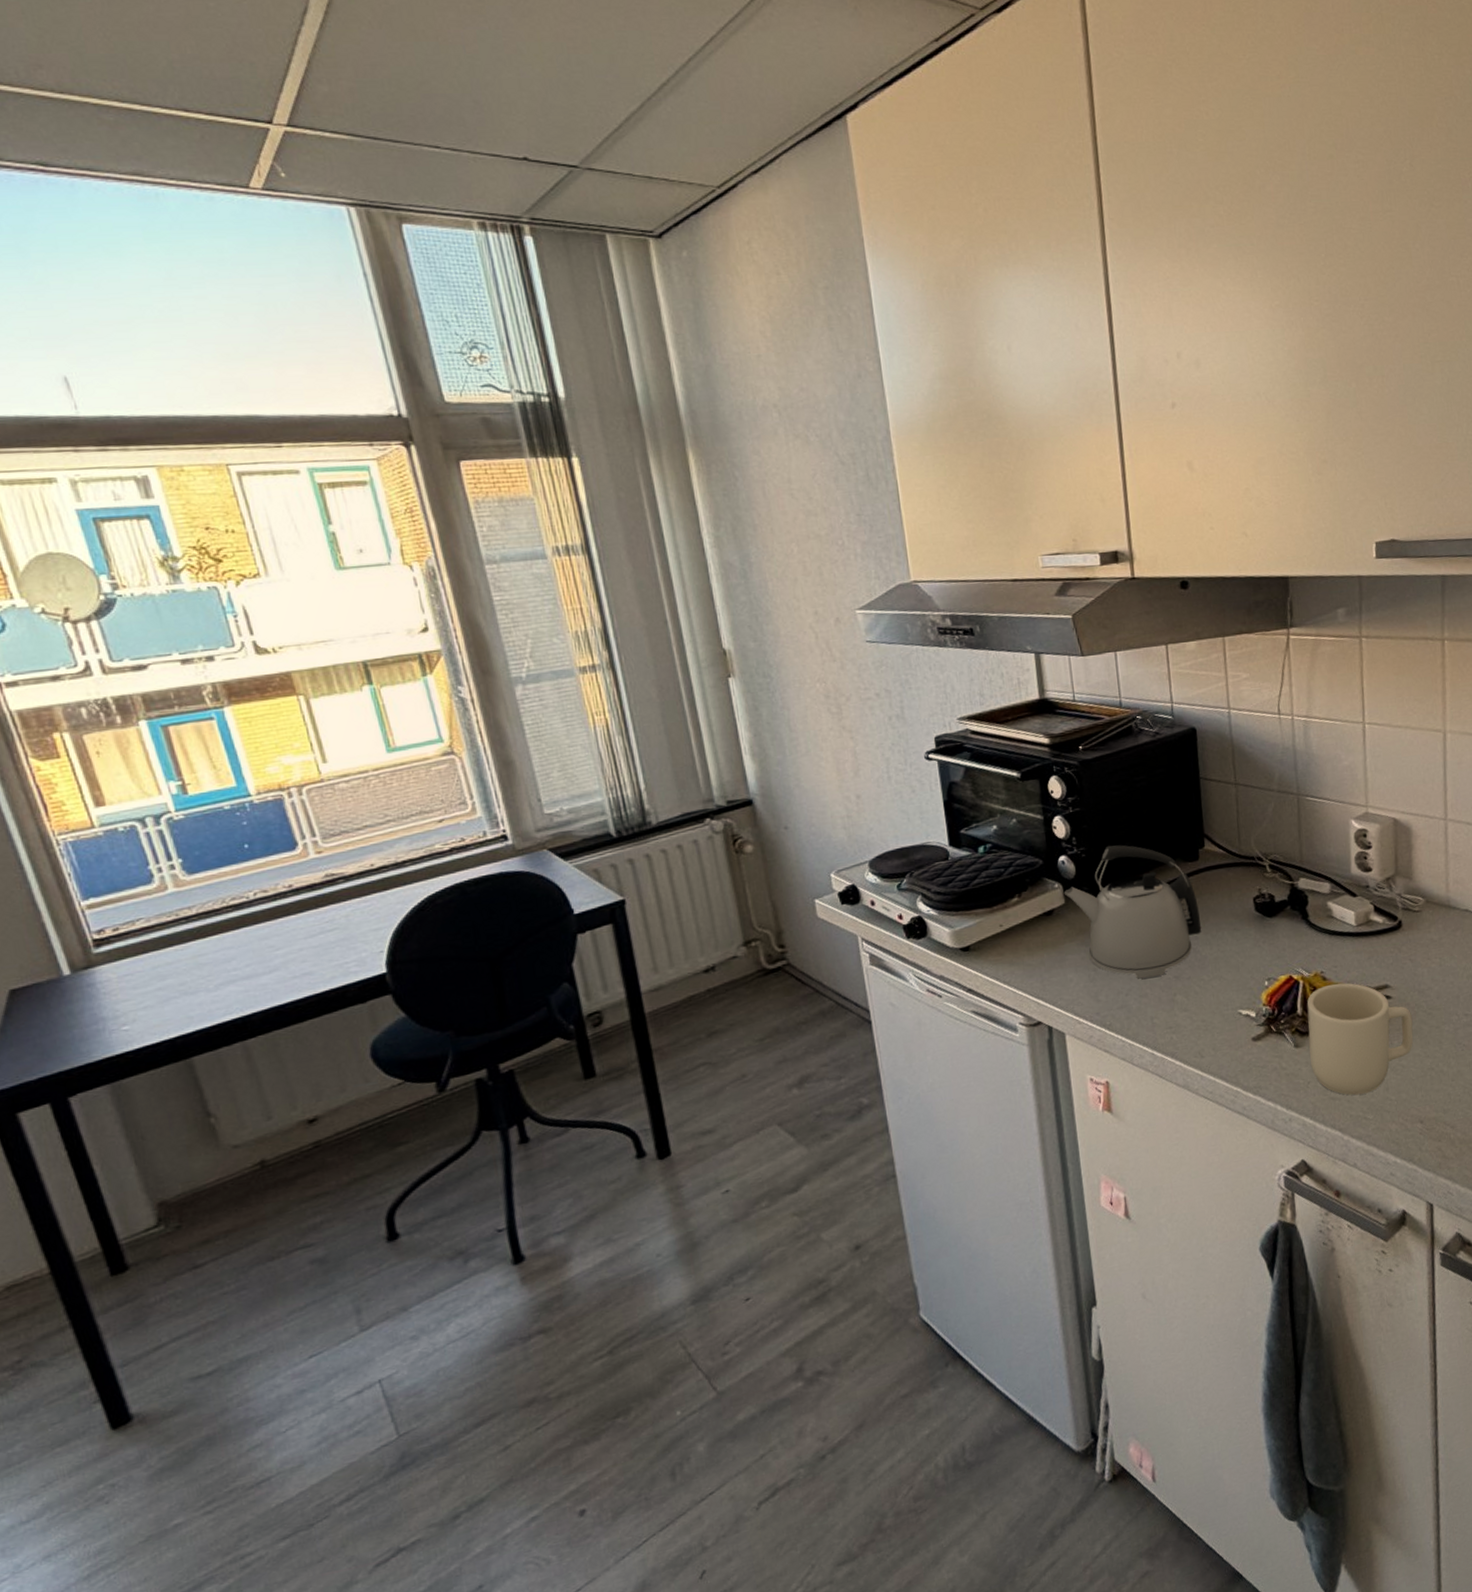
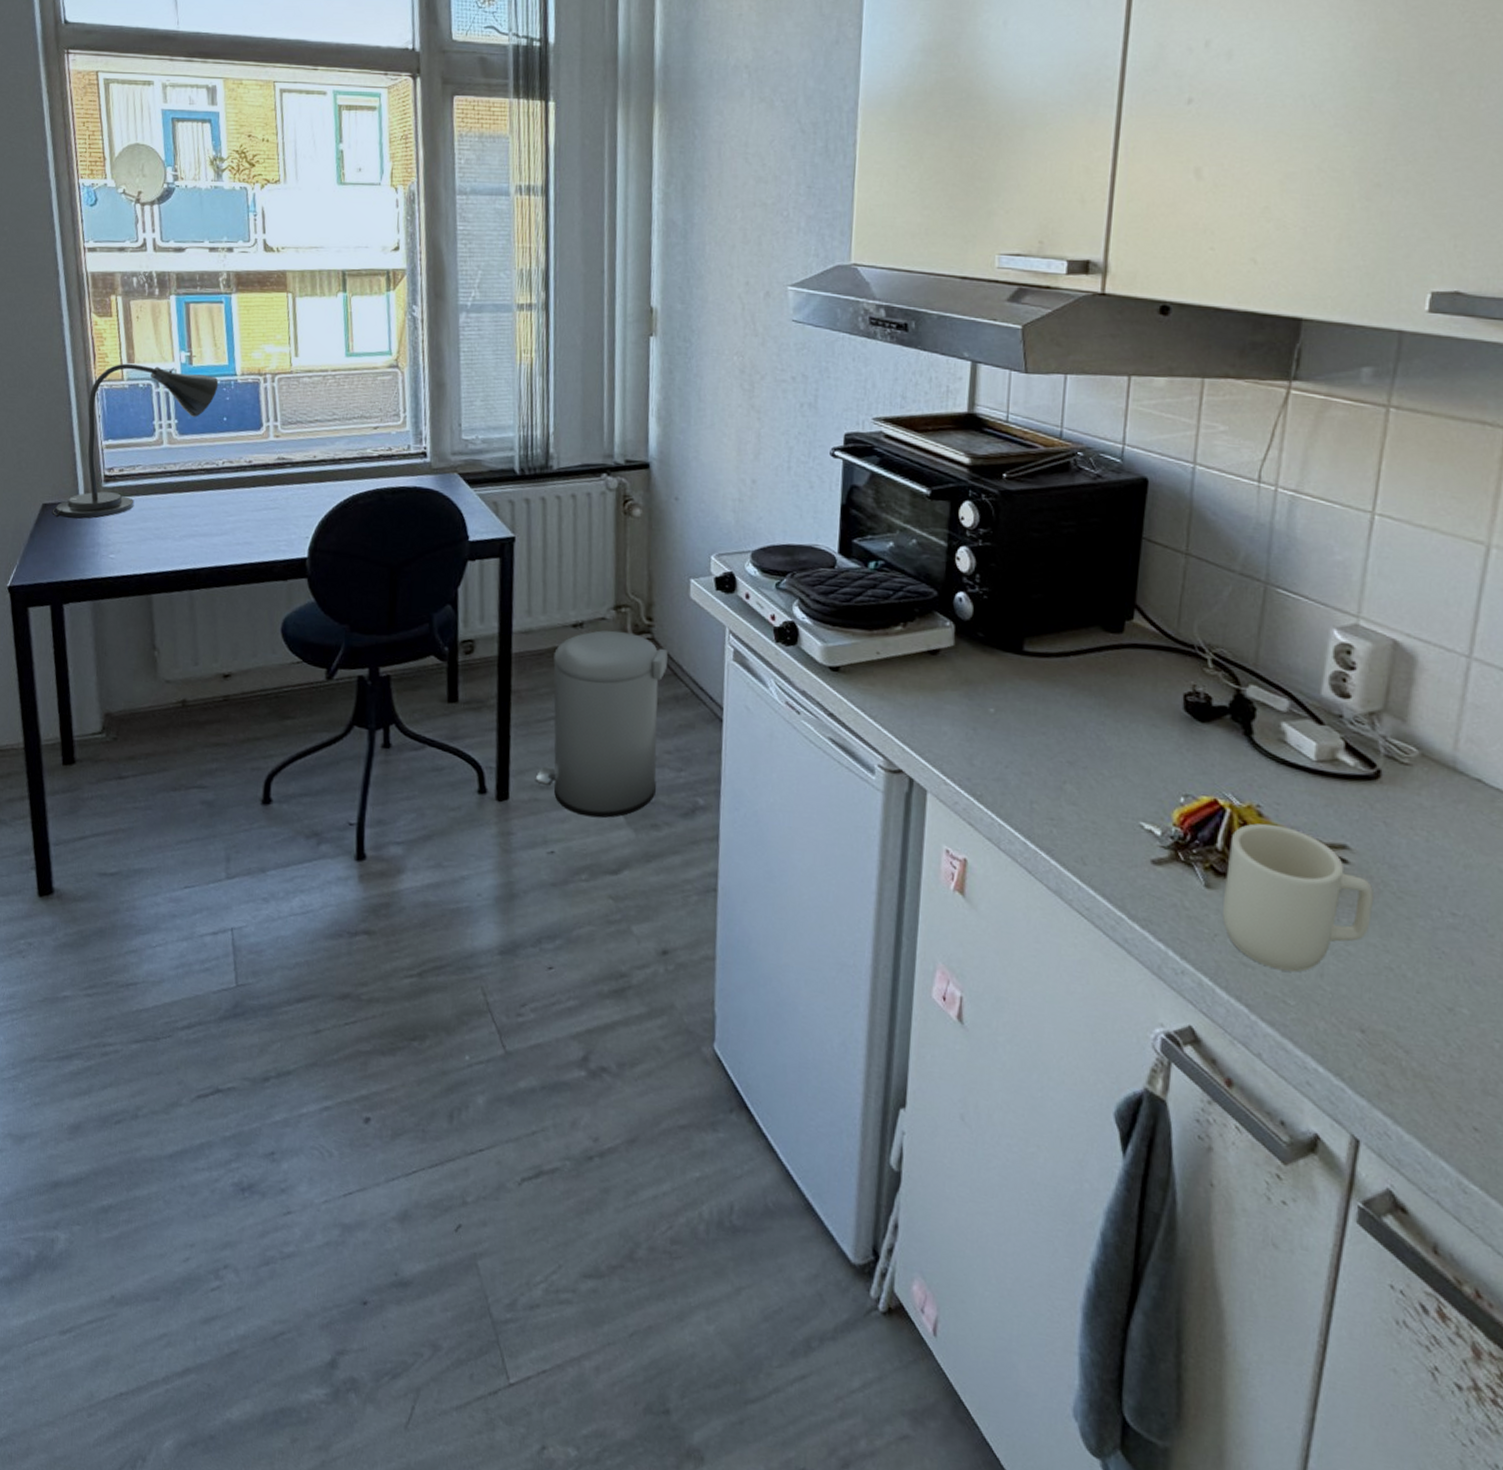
desk lamp: none [25,801,229,1002] -> present [52,363,219,519]
pedal bin: none [690,964,820,1148] -> present [535,630,668,818]
kettle: present [1063,845,1202,979] -> none [955,592,1113,756]

